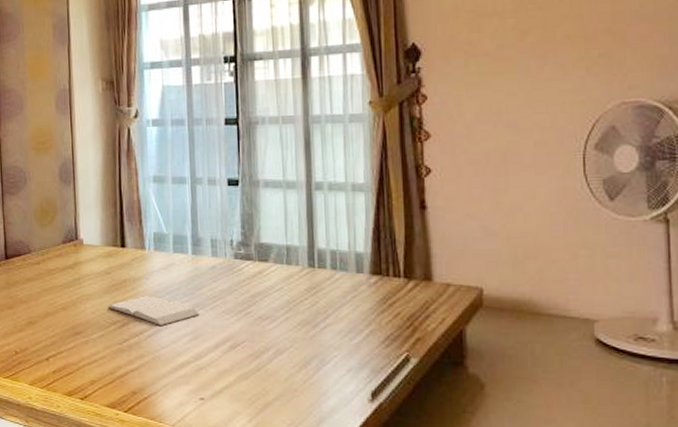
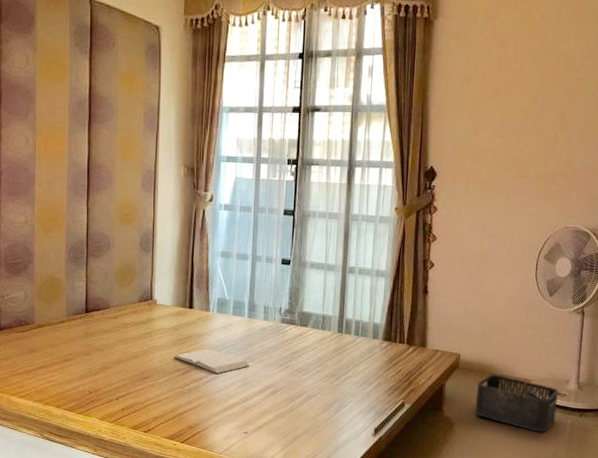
storage bin: none [513,314,643,395] -> present [475,374,558,432]

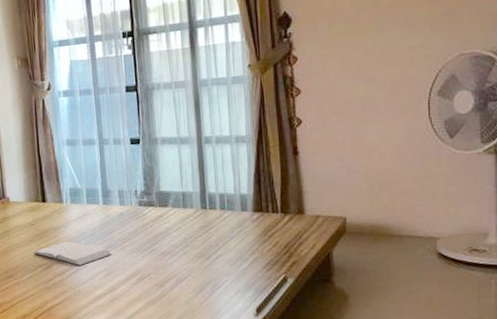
storage bin: present [475,374,558,432] -> none [371,235,476,297]

